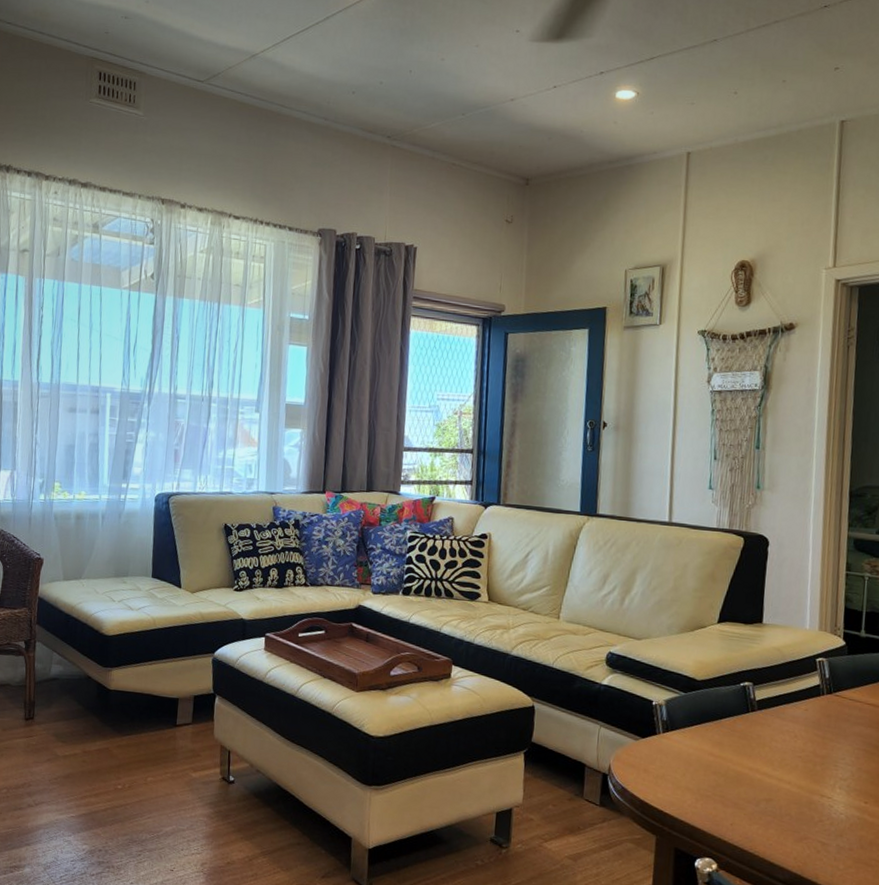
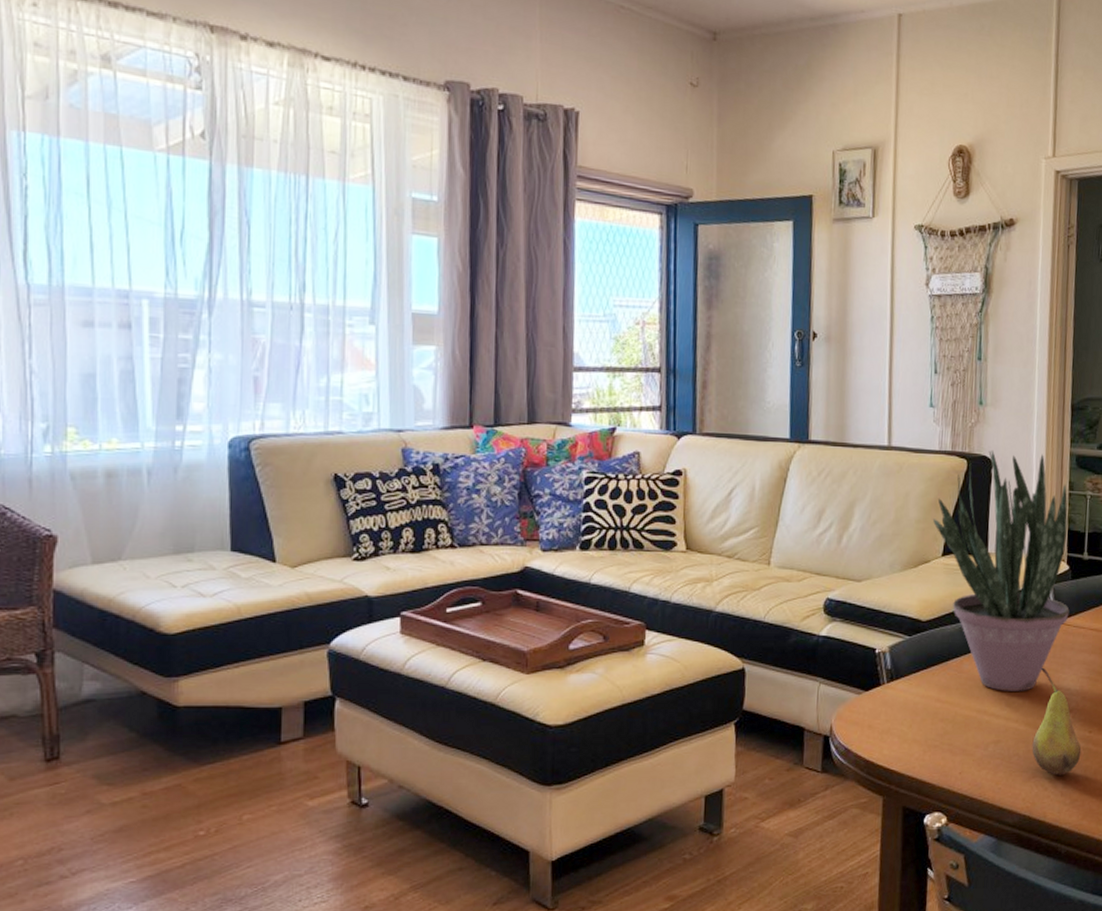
potted plant: none [710,530,845,756] -> present [933,450,1070,691]
fruit: none [804,735,857,841] -> present [1032,667,1082,776]

